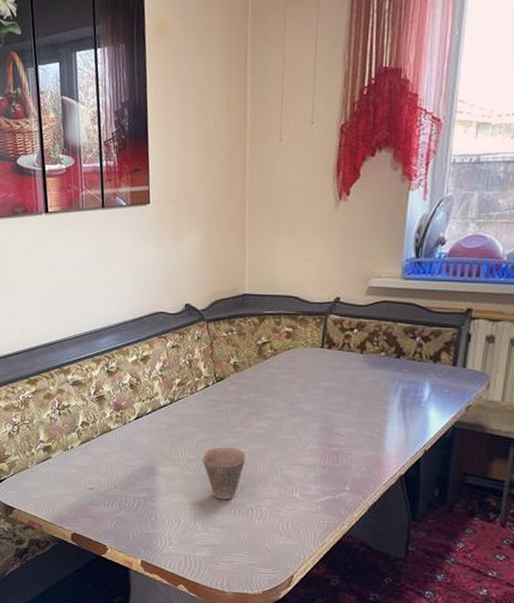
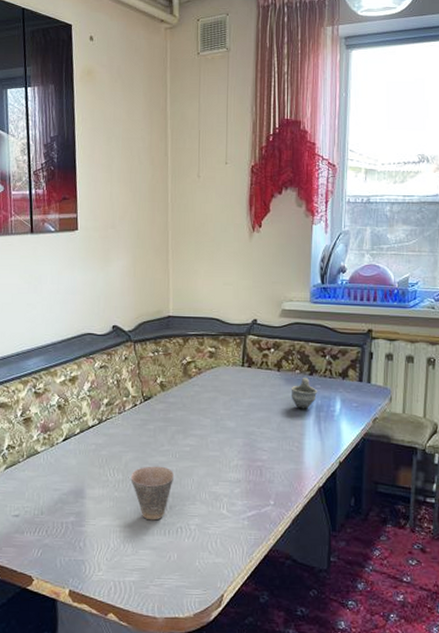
cup: none [374,361,405,394] -> present [291,378,318,409]

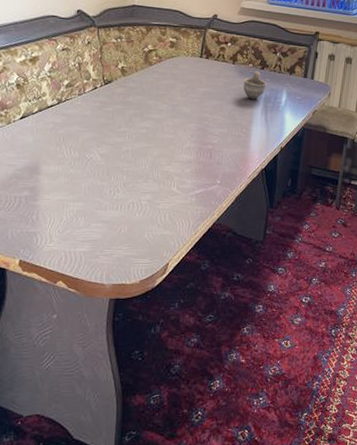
cup: present [130,466,175,521] -> none [86,145,130,196]

